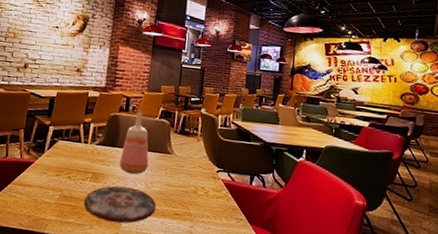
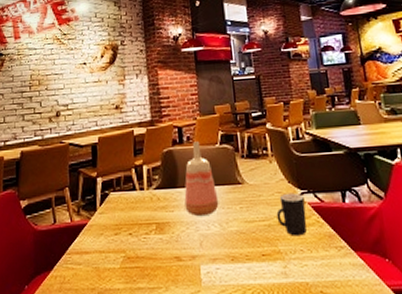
plate: present [84,185,157,224] -> none [153,232,239,279]
mug: none [193,168,219,205] -> present [276,192,307,237]

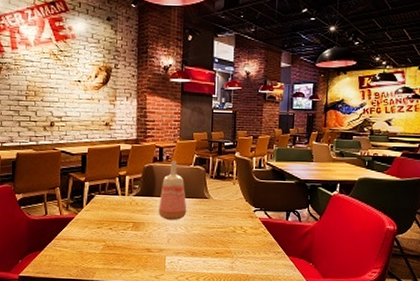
mug: present [276,192,307,237] -> none [232,209,256,242]

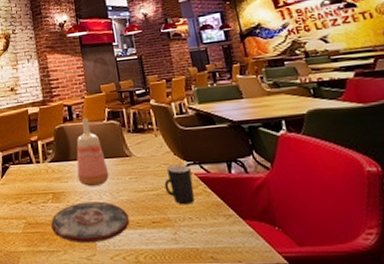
plate: none [128,232,198,266] -> present [51,201,130,244]
mug: none [232,209,256,242] -> present [164,164,195,205]

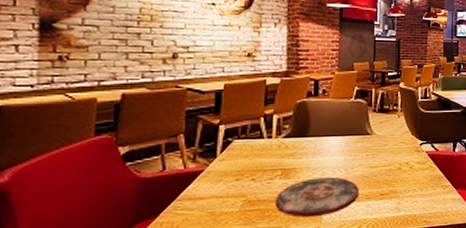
vase: present [76,118,109,187] -> none [313,95,347,163]
mug: present [164,164,195,205] -> none [397,143,423,179]

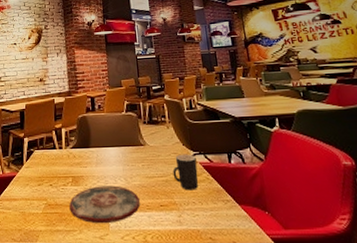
mug: none [397,143,423,179] -> present [172,154,199,191]

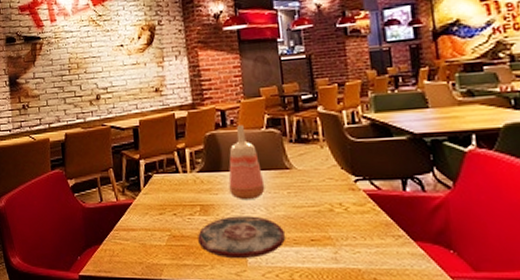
vase: none [96,109,125,172] -> present [228,125,265,200]
mug: present [172,154,199,191] -> none [327,179,362,223]

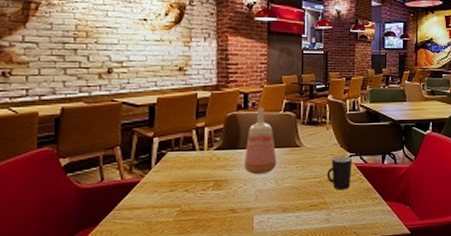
plate: present [198,216,286,259] -> none [208,188,290,228]
mug: none [327,179,362,223] -> present [327,155,352,191]

